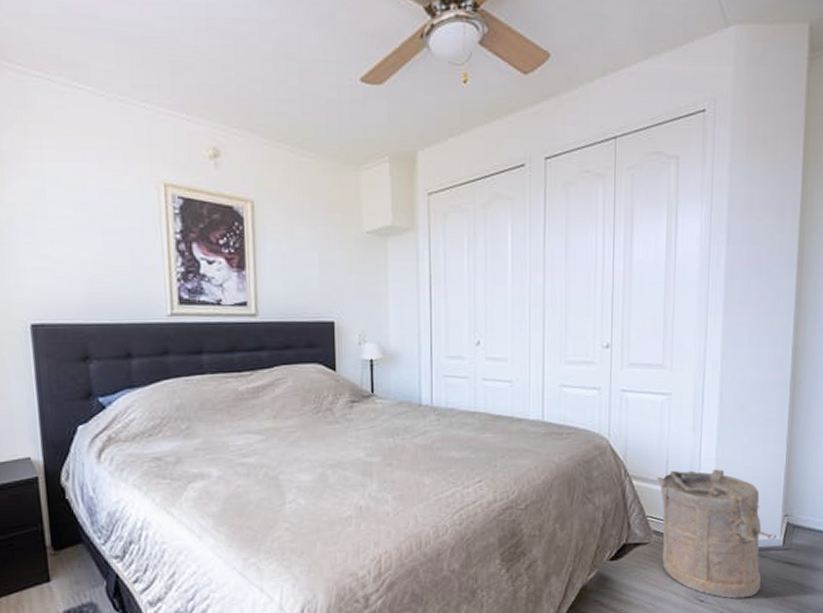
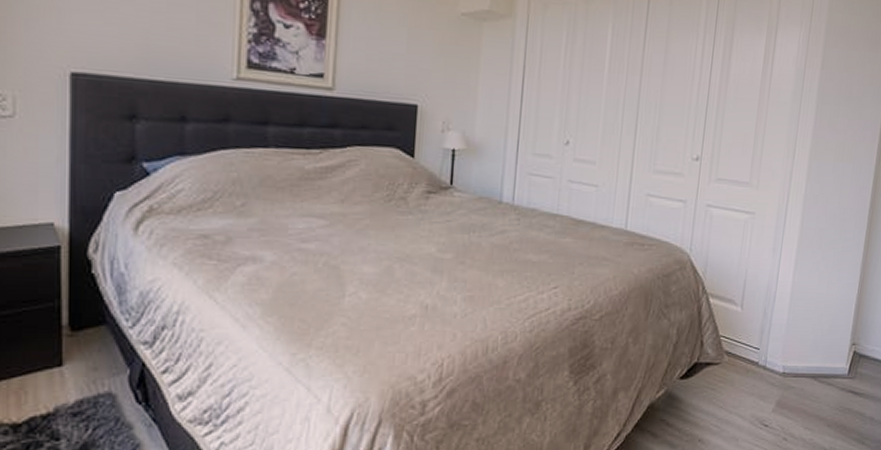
laundry hamper: present [656,469,777,599] -> none [731,291,843,425]

